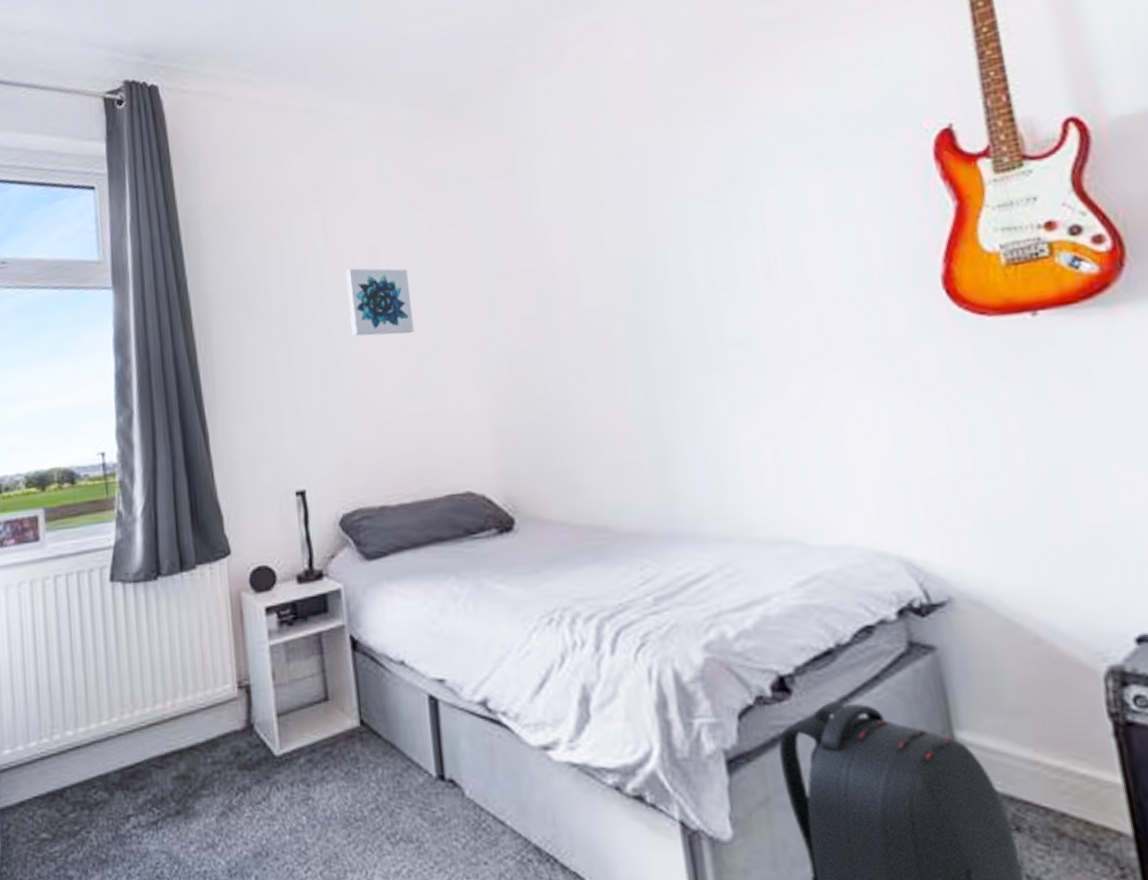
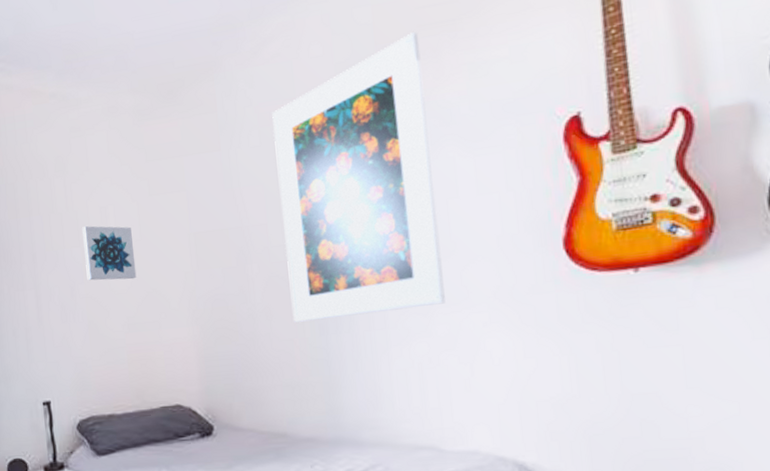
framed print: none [578,32,801,385] -> present [272,32,446,322]

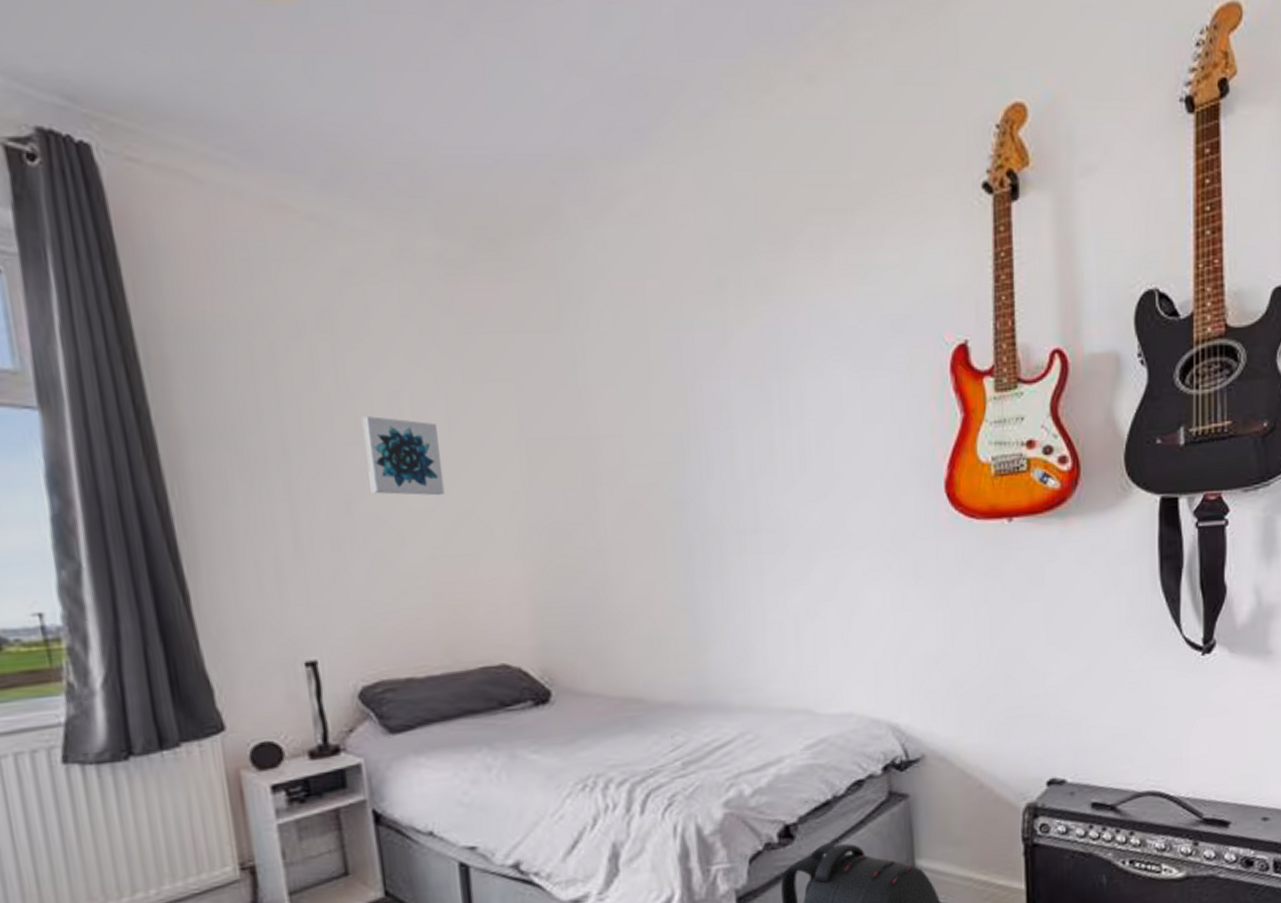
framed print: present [272,32,446,322] -> none [630,216,825,562]

